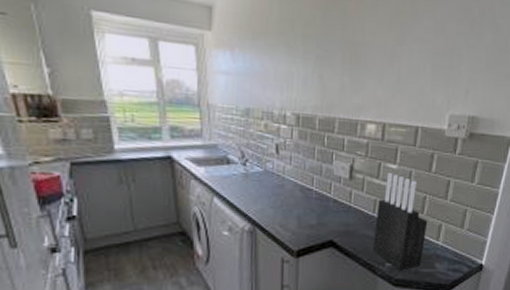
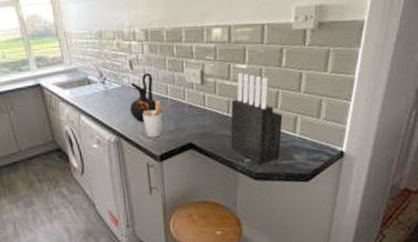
ceramic jug: none [269,160,300,212] -> present [129,72,157,122]
utensil holder: none [283,190,313,231] -> present [142,99,169,138]

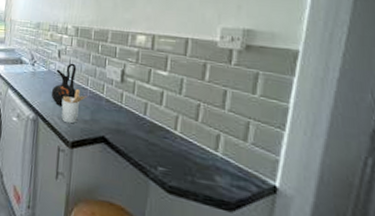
knife block: present [230,73,283,165] -> none [144,79,204,178]

